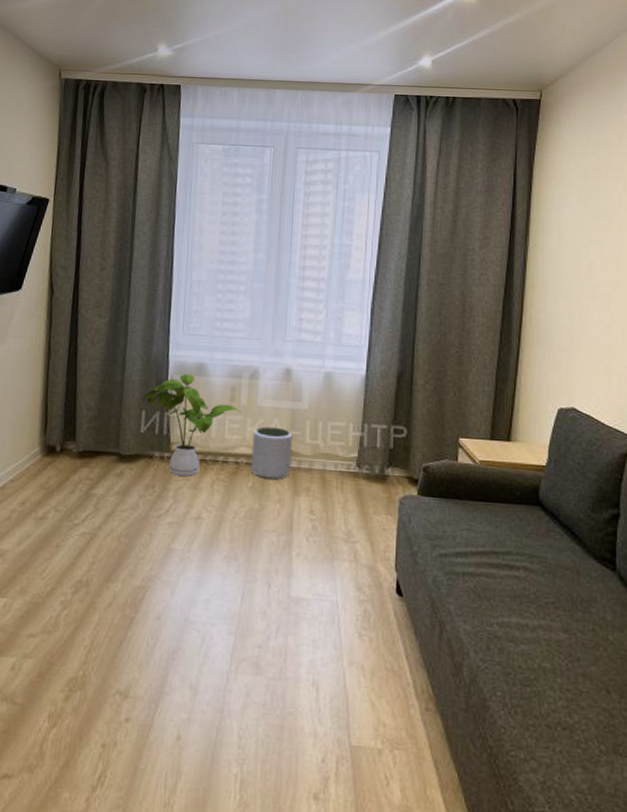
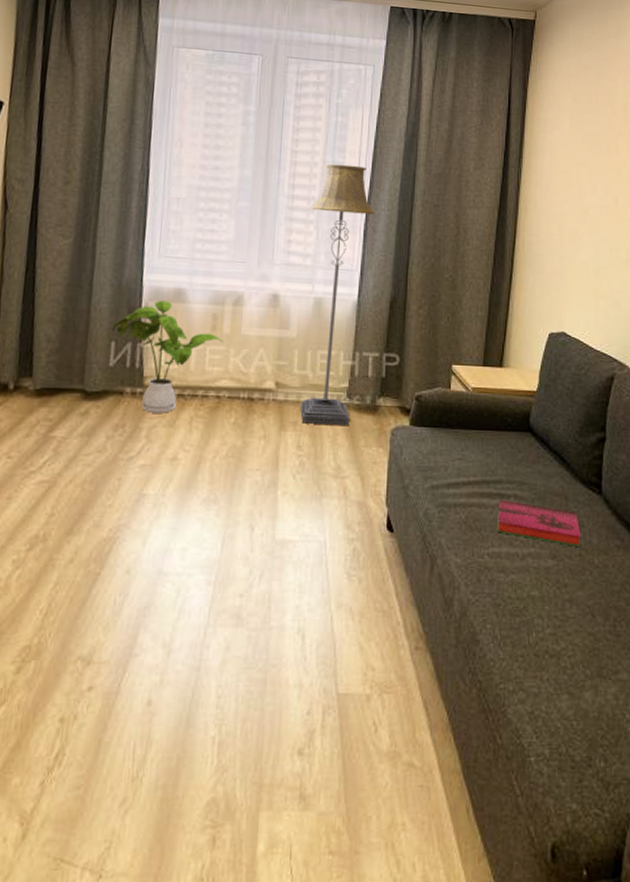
plant pot: present [251,426,293,479] -> none [233,357,280,413]
floor lamp: none [312,246,382,494] -> present [300,163,375,426]
hardback book: none [506,571,594,622] -> present [497,499,581,546]

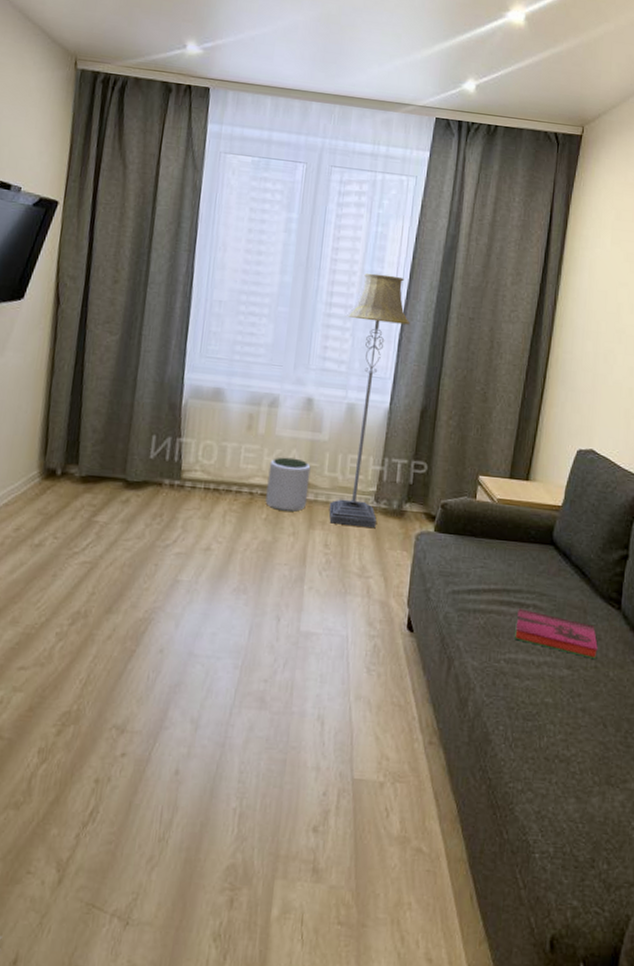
house plant: present [111,300,223,413] -> none [152,398,258,506]
plant pot: none [233,357,280,413] -> present [265,457,311,512]

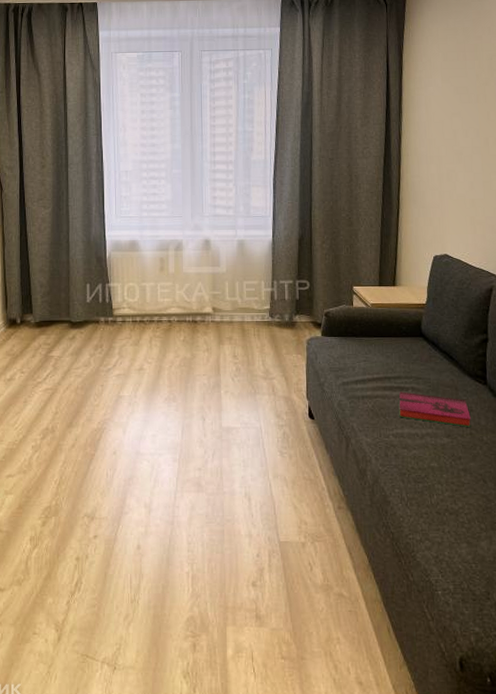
plant pot: present [265,457,311,512] -> none [181,289,215,332]
floor lamp: present [329,272,411,529] -> none [227,132,281,339]

